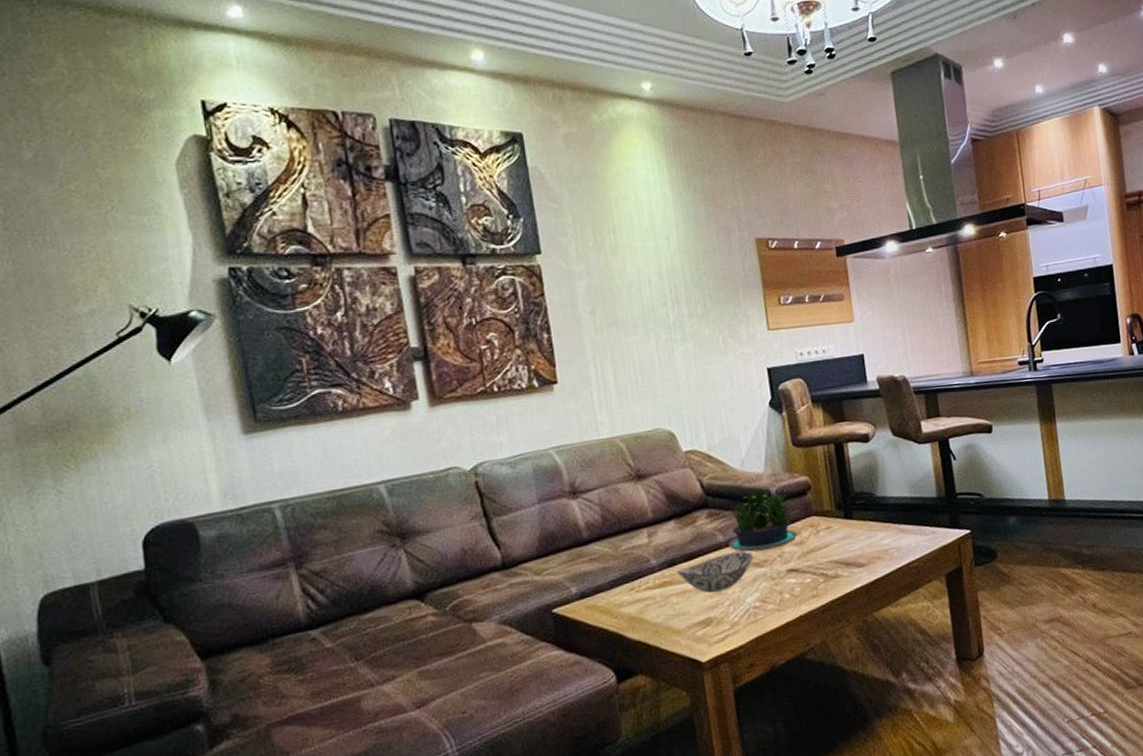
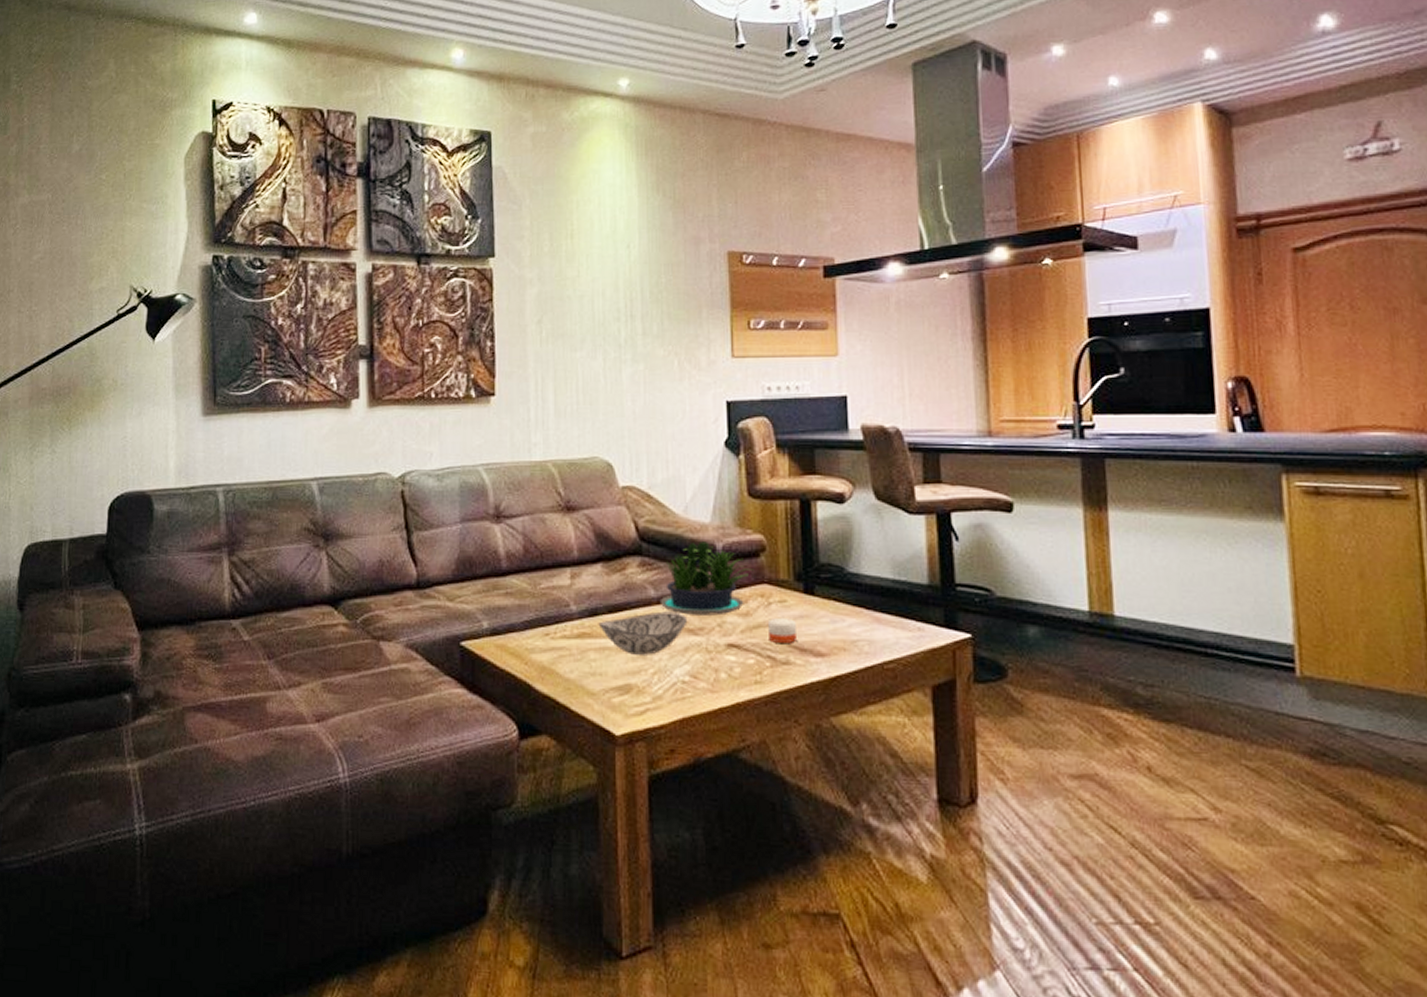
candle: none [818,541,842,562] -> present [767,618,796,643]

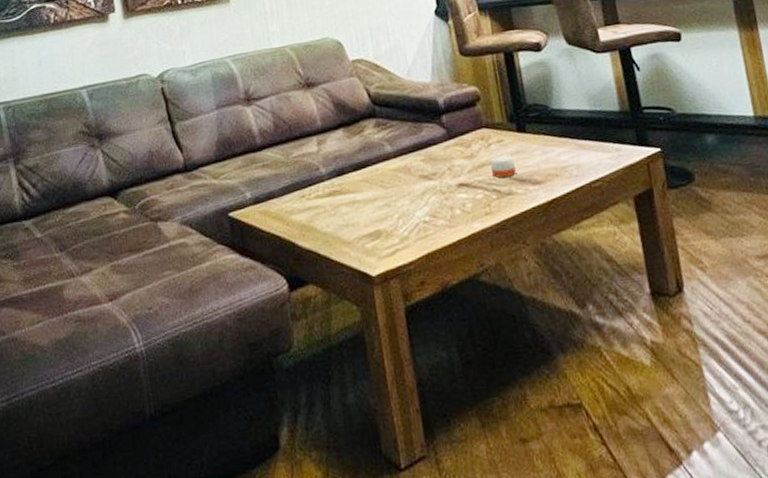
decorative bowl: present [598,611,688,655] -> none [345,162,422,204]
potted plant: present [659,541,753,616] -> none [396,98,472,164]

